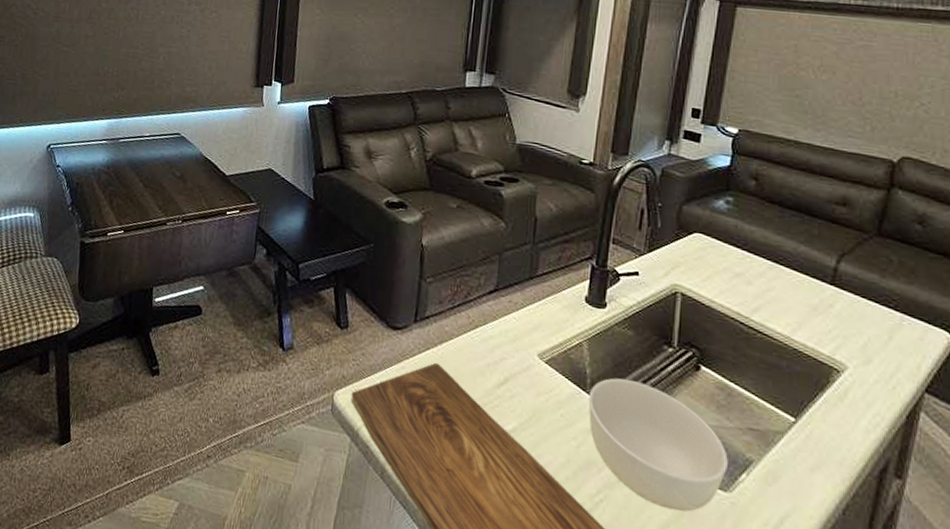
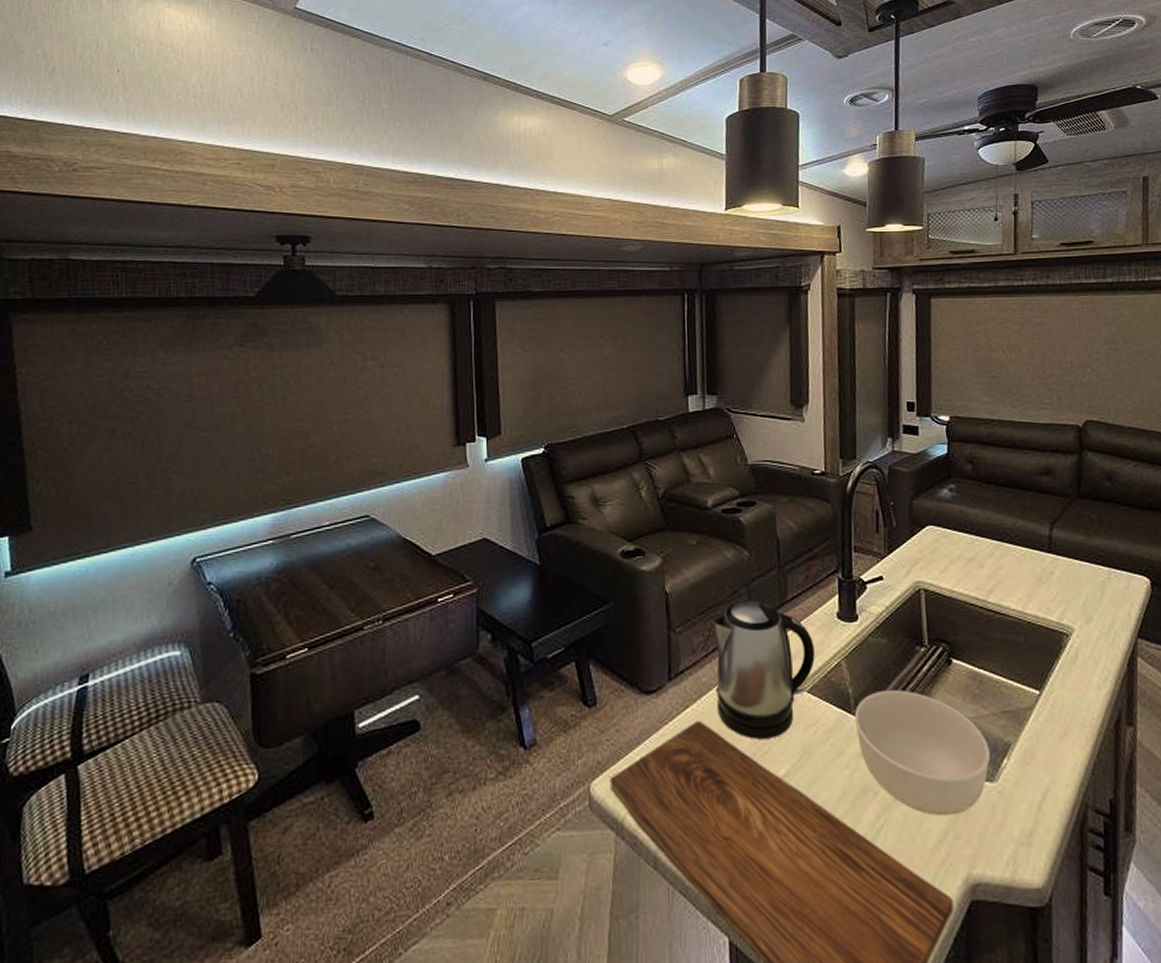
kettle: none [456,266,558,396] -> present [712,599,815,739]

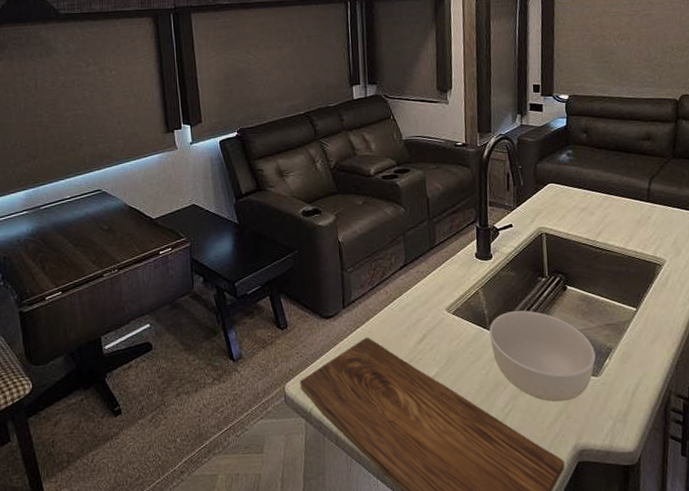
kettle: present [712,599,815,739] -> none [376,245,458,350]

